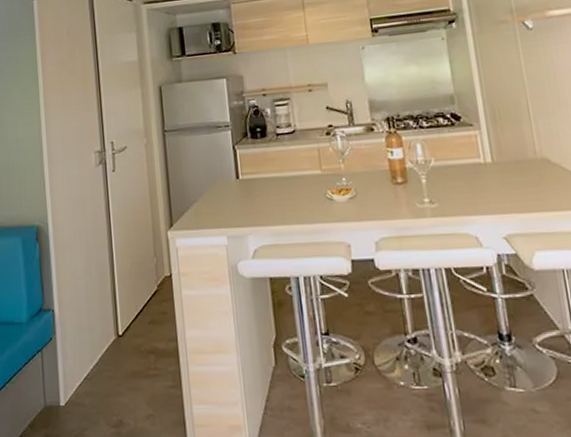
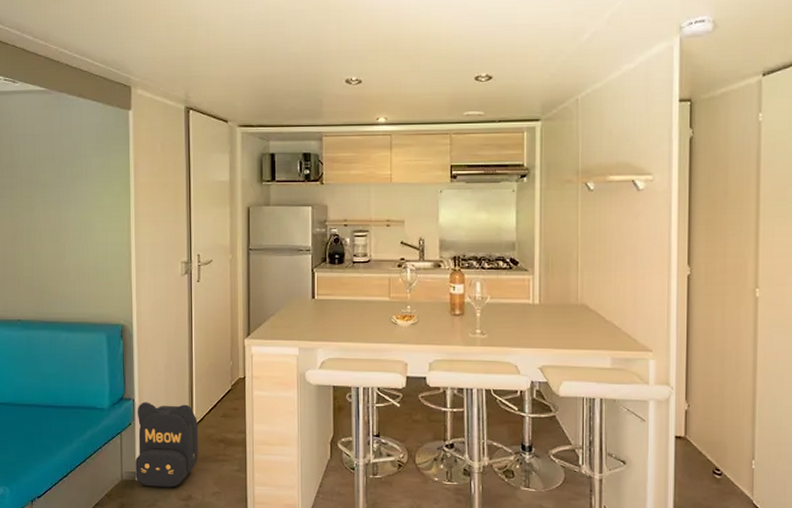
backpack: none [57,311,128,413] -> present [135,402,199,488]

